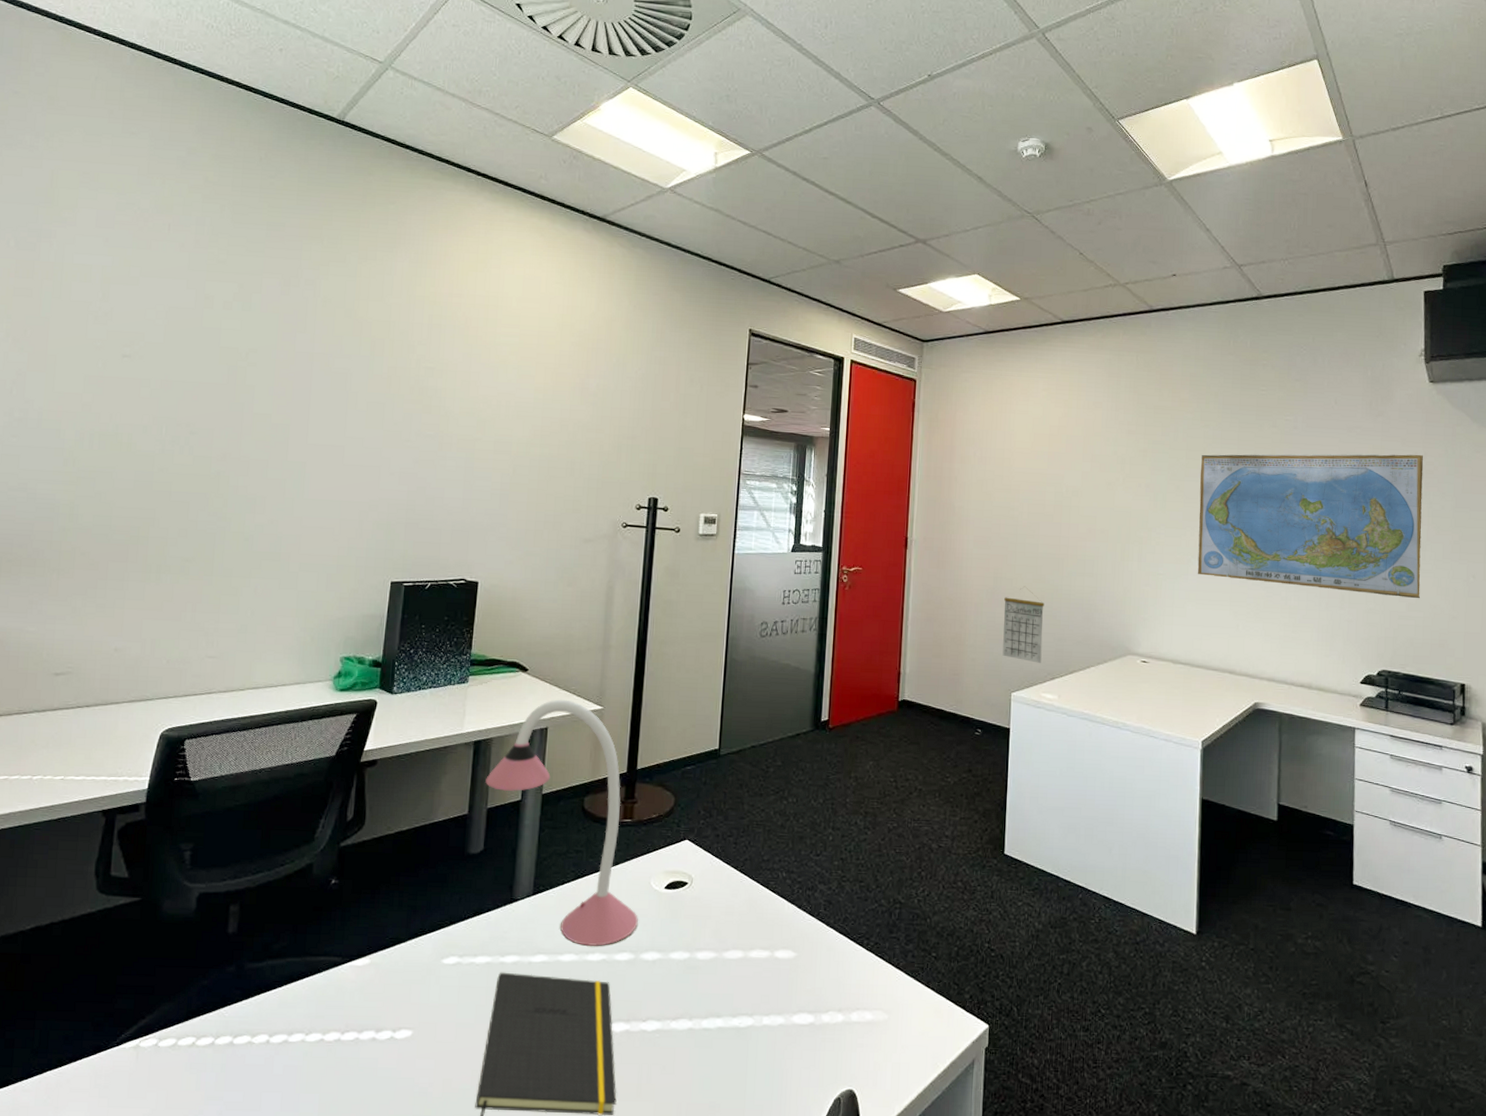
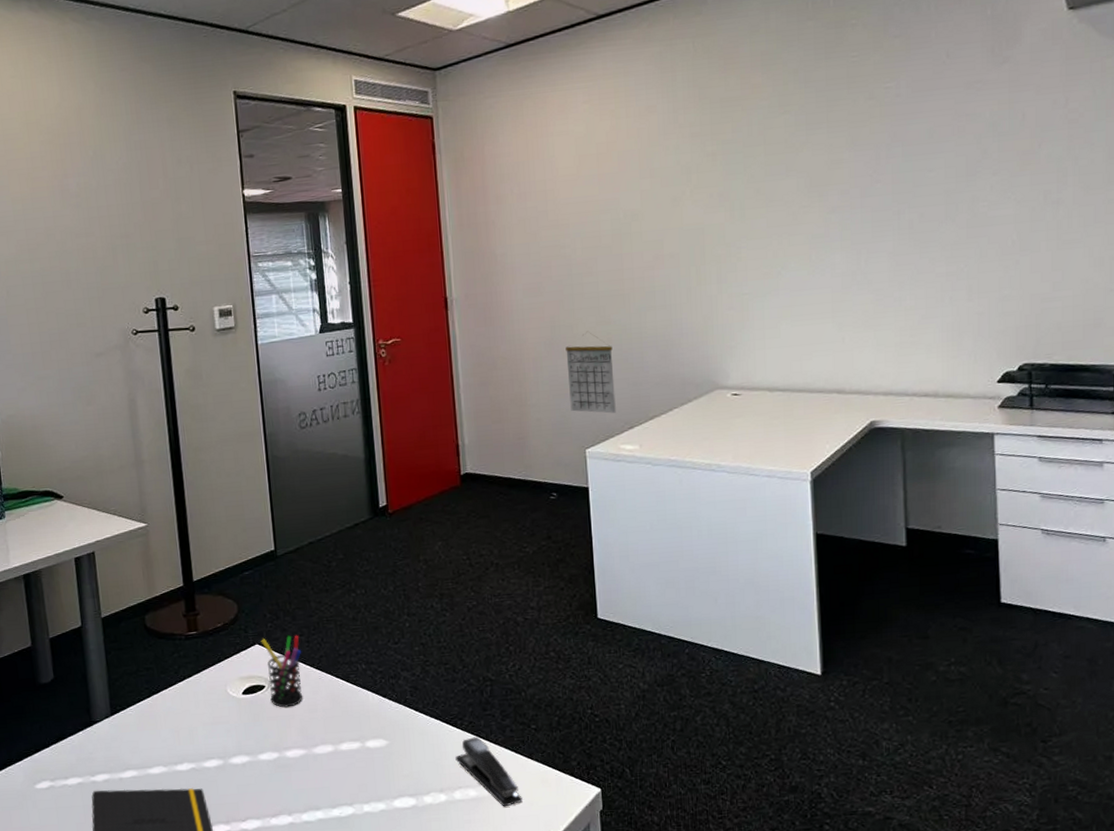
desk lamp: present [485,699,638,947] -> none [42,521,221,758]
pen holder: none [691,835,729,907] -> present [261,635,303,708]
stapler: none [857,958,915,1034] -> present [455,737,523,807]
world map: present [1197,453,1424,599] -> none [783,101,1067,288]

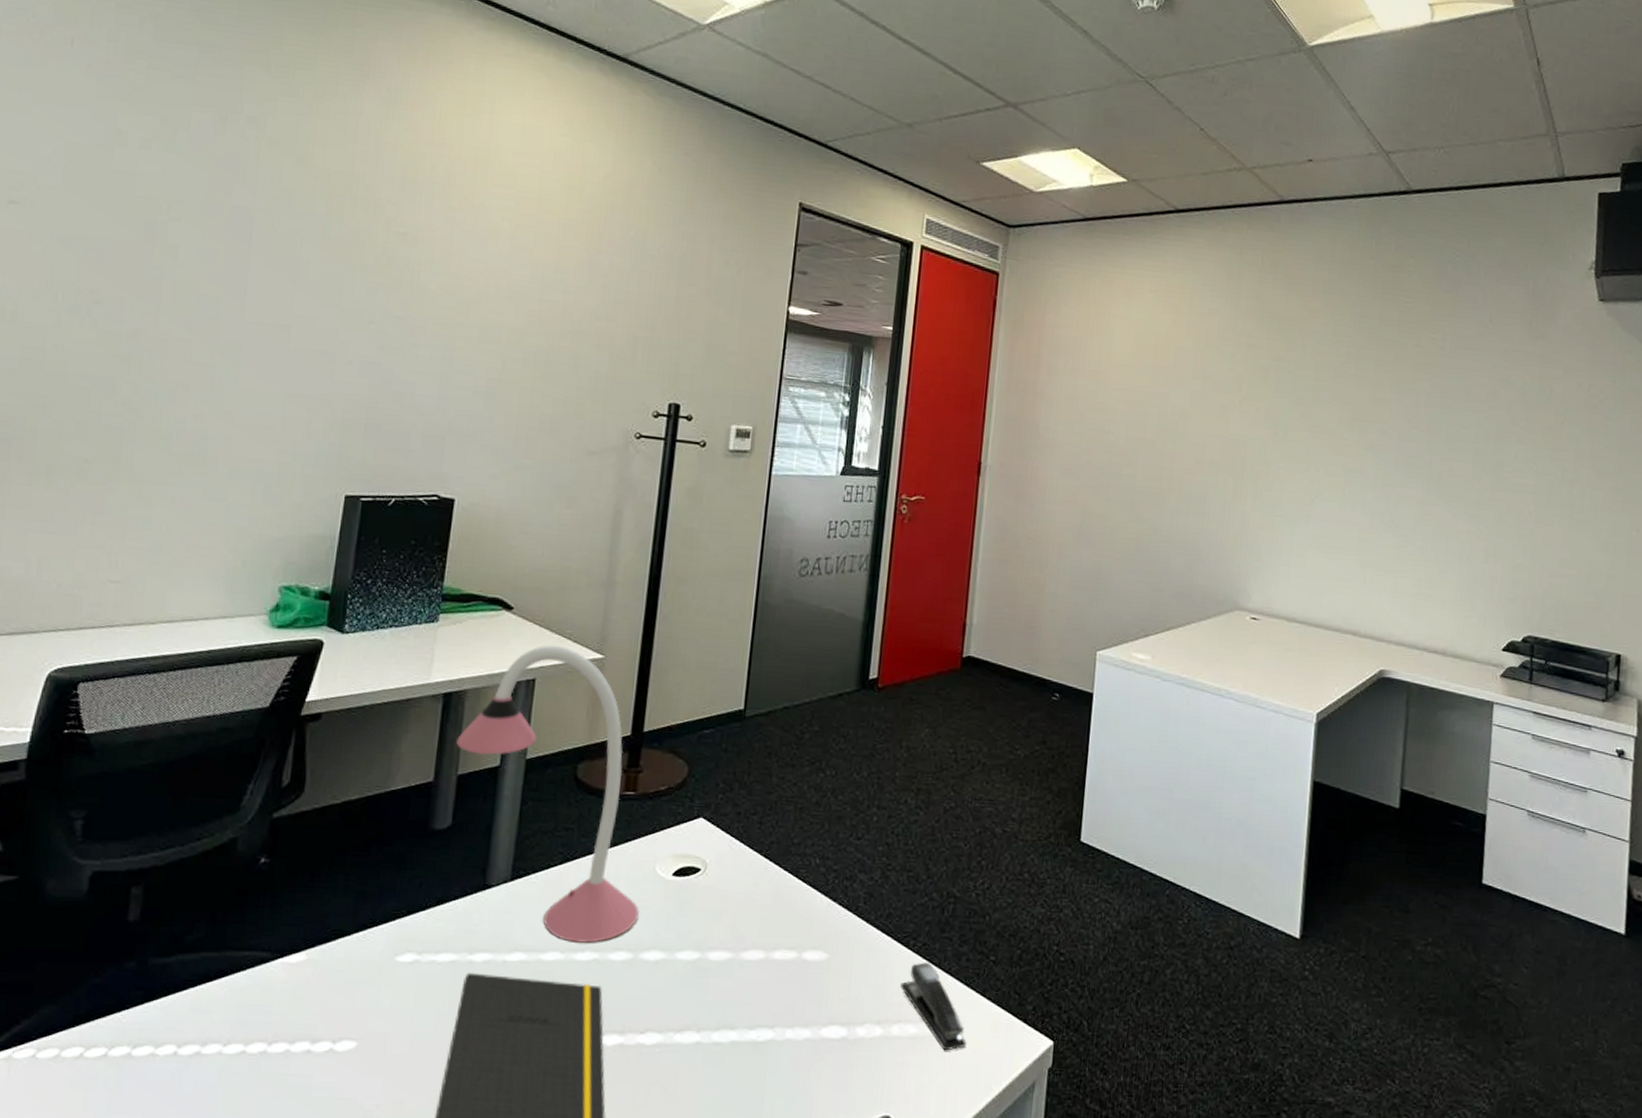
desk lamp: none [42,521,221,758] -> present [456,645,639,944]
pen holder: present [261,635,303,708] -> none [703,812,752,899]
calendar: present [565,331,616,414] -> none [1088,524,1140,617]

